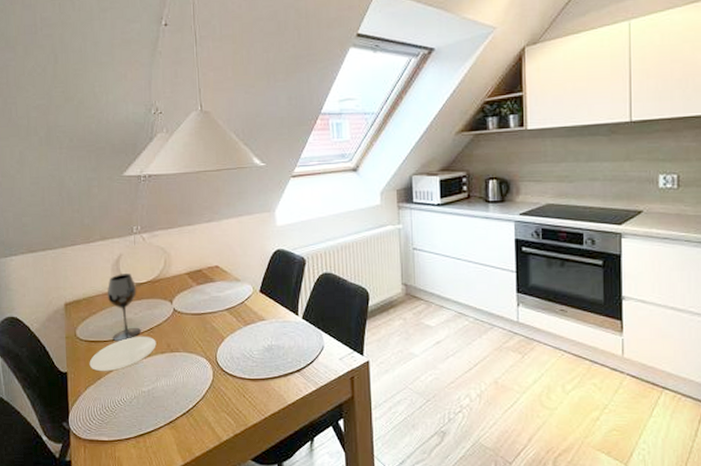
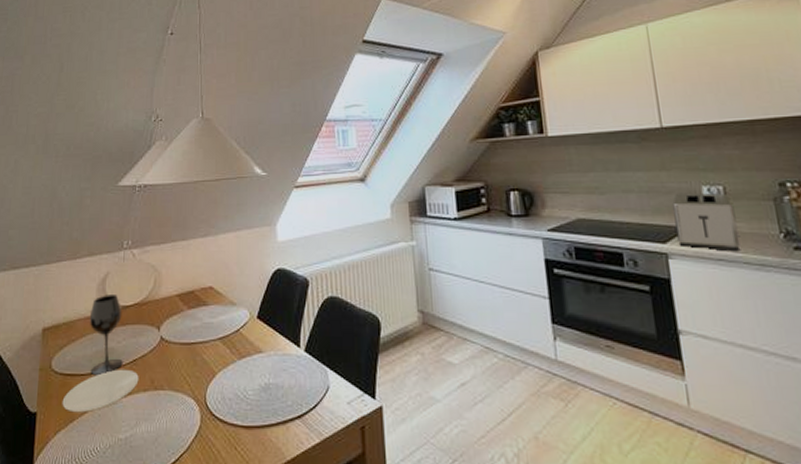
toaster: none [629,180,684,231] -> present [672,192,741,251]

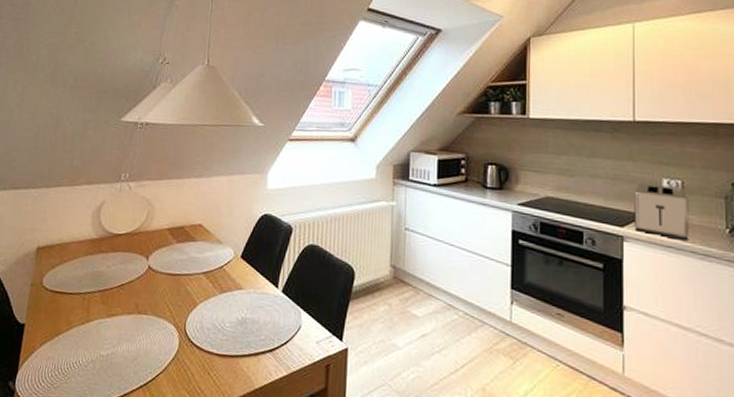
plate: present [62,369,139,413] -> none [50,291,125,329]
wineglass: present [89,295,123,376] -> none [79,222,115,296]

